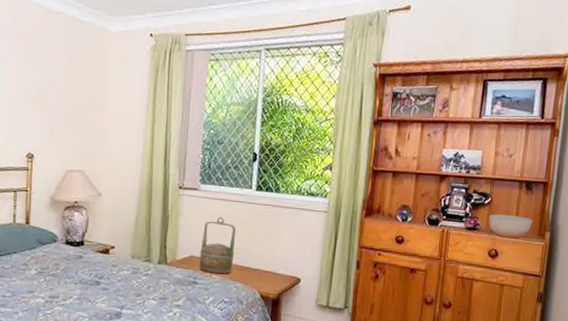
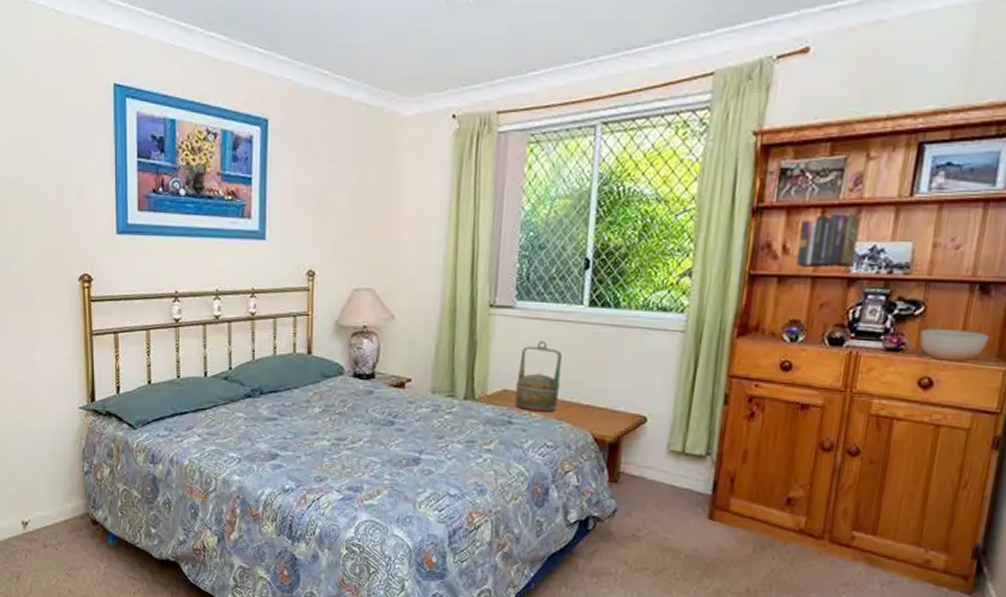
books: none [405,128,448,168] -> present [796,213,861,269]

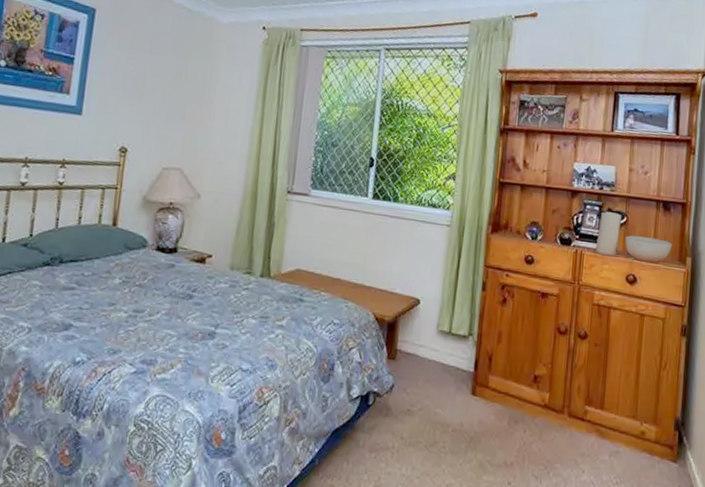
decorative basket: present [515,340,562,411] -> none [306,226,349,291]
books: present [796,213,861,269] -> none [534,139,578,183]
candle: none [872,301,919,357] -> present [592,211,622,257]

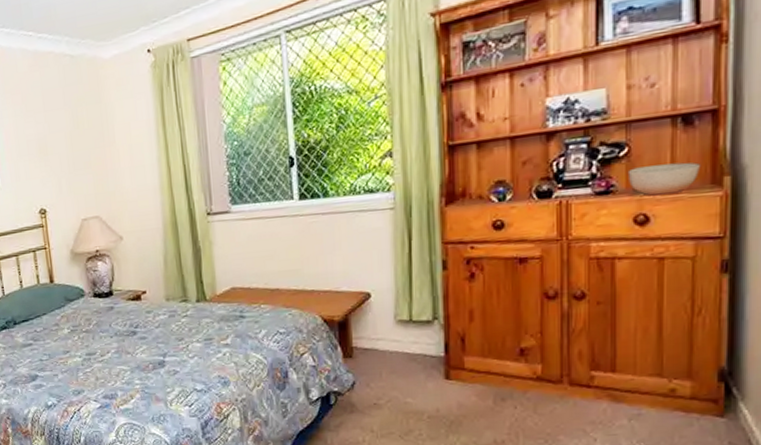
candle: present [592,211,622,257] -> none [582,145,622,201]

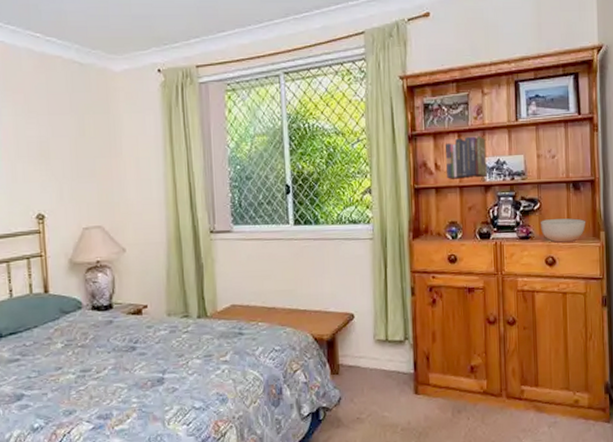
books: none [492,71,550,131] -> present [446,136,487,180]

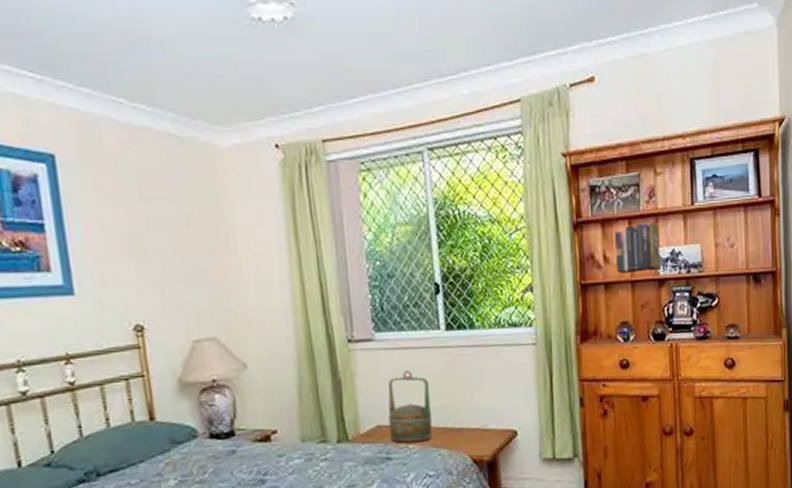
decorative basket: none [242,258,280,321] -> present [388,370,433,443]
bowl: present [540,218,586,244] -> none [718,314,767,343]

